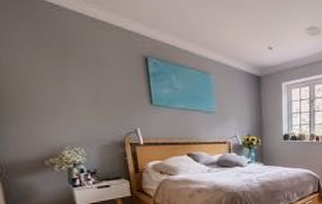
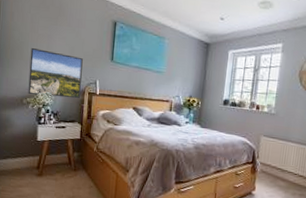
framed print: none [37,95,120,153] -> present [28,47,83,99]

